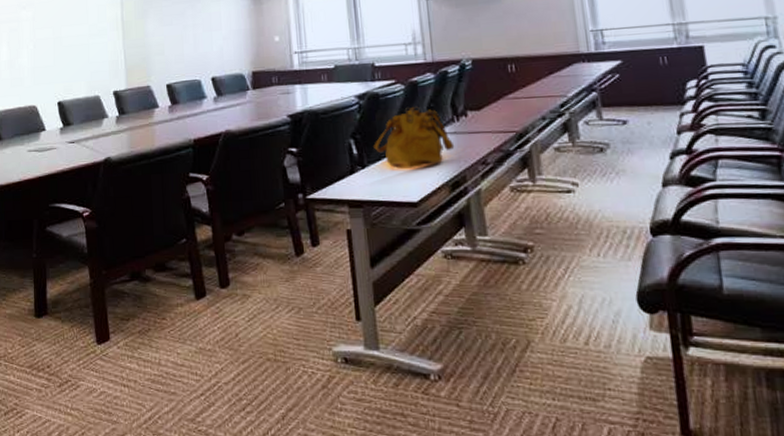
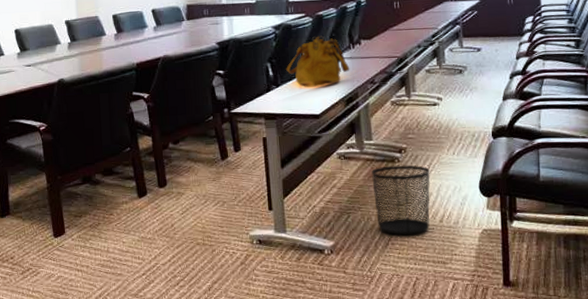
waste bin: none [488,268,571,360] -> present [372,165,430,236]

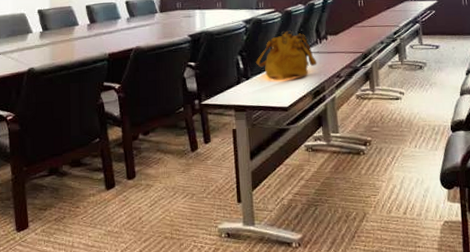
waste bin: present [372,165,430,236] -> none [338,157,395,228]

